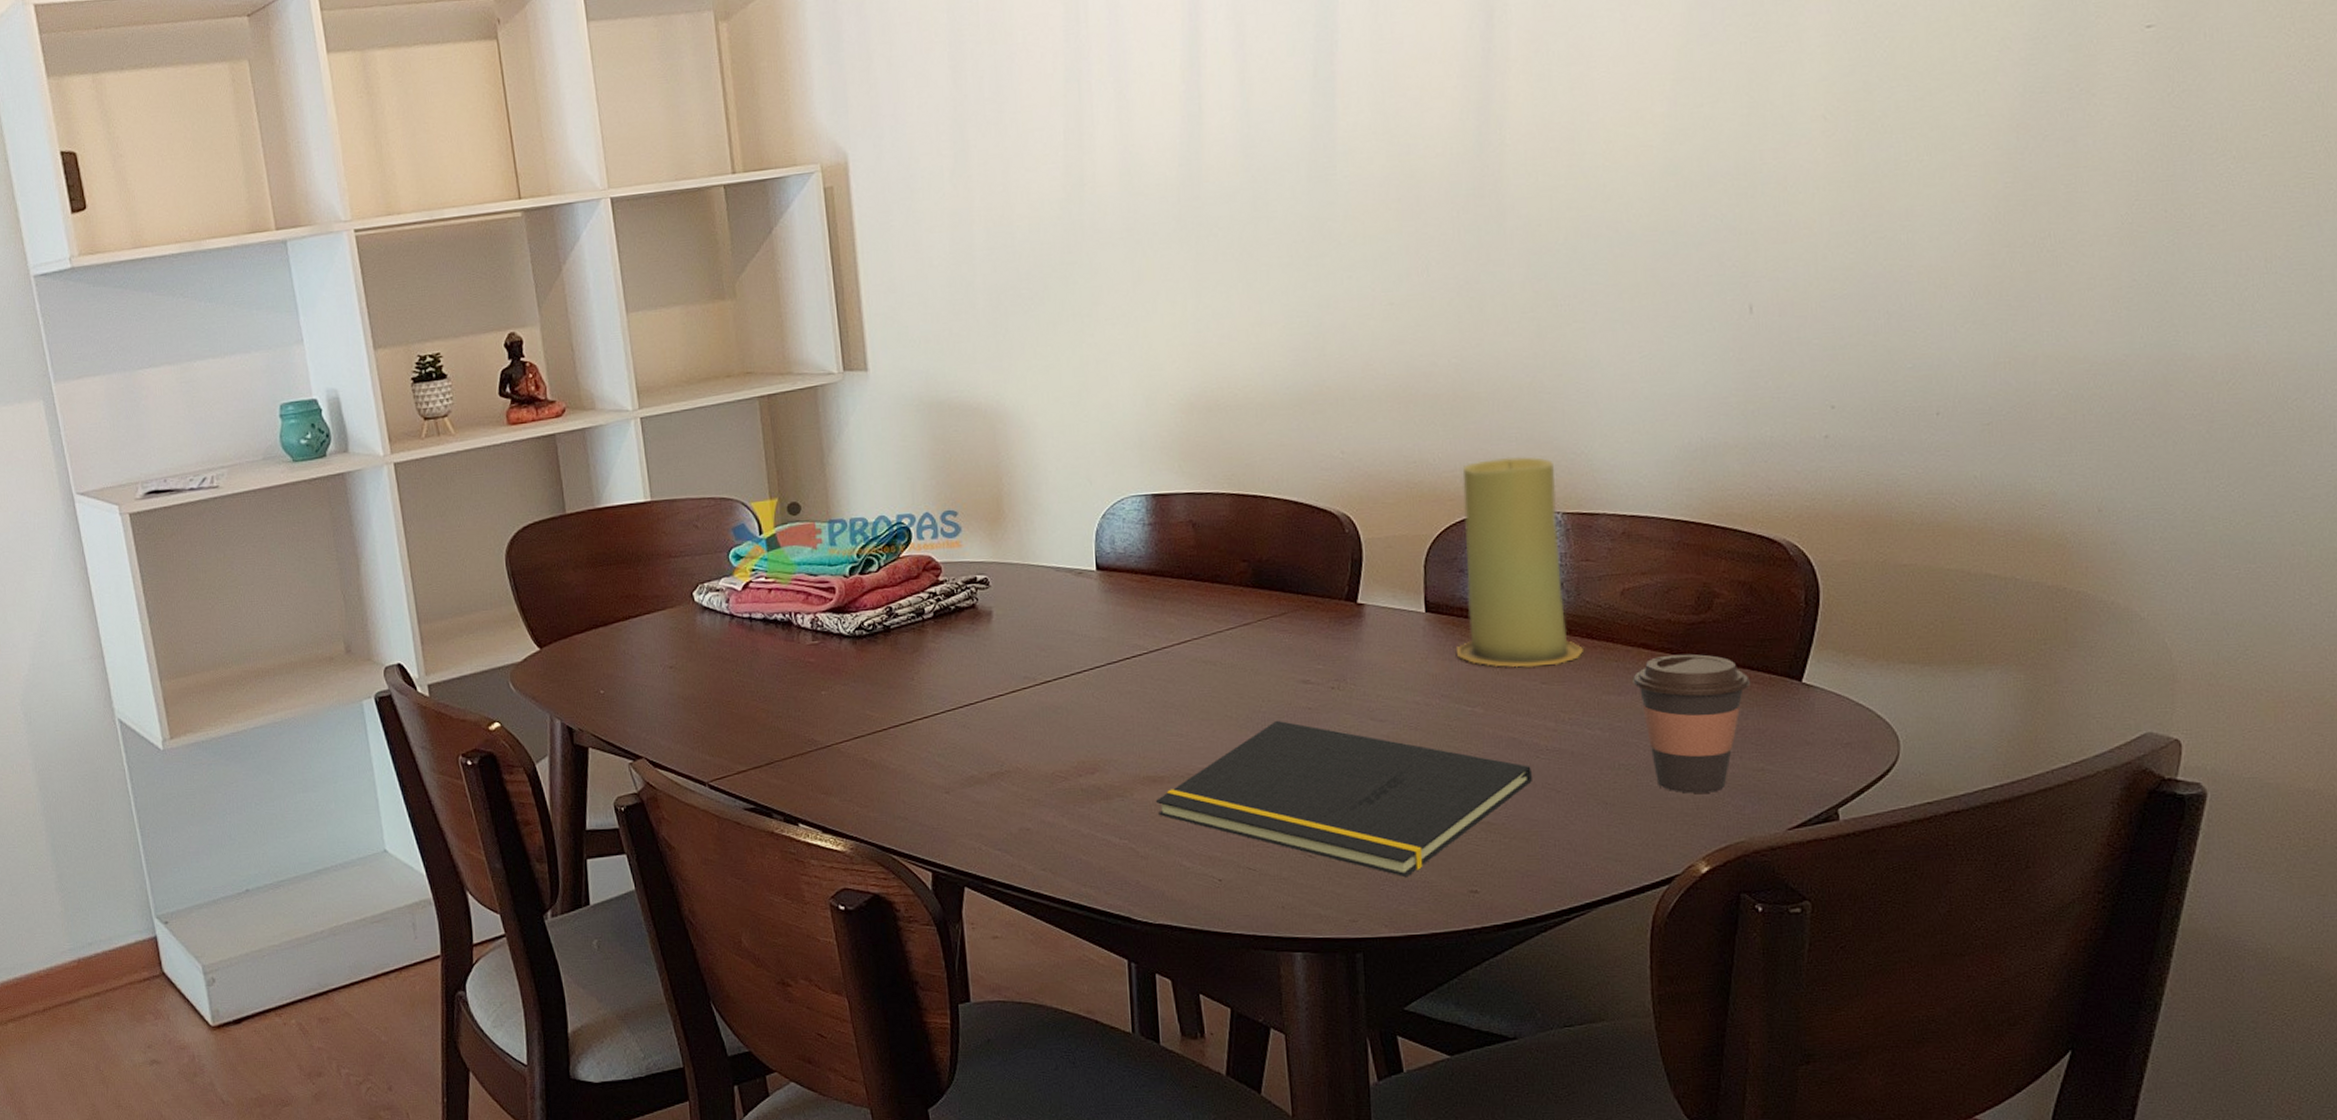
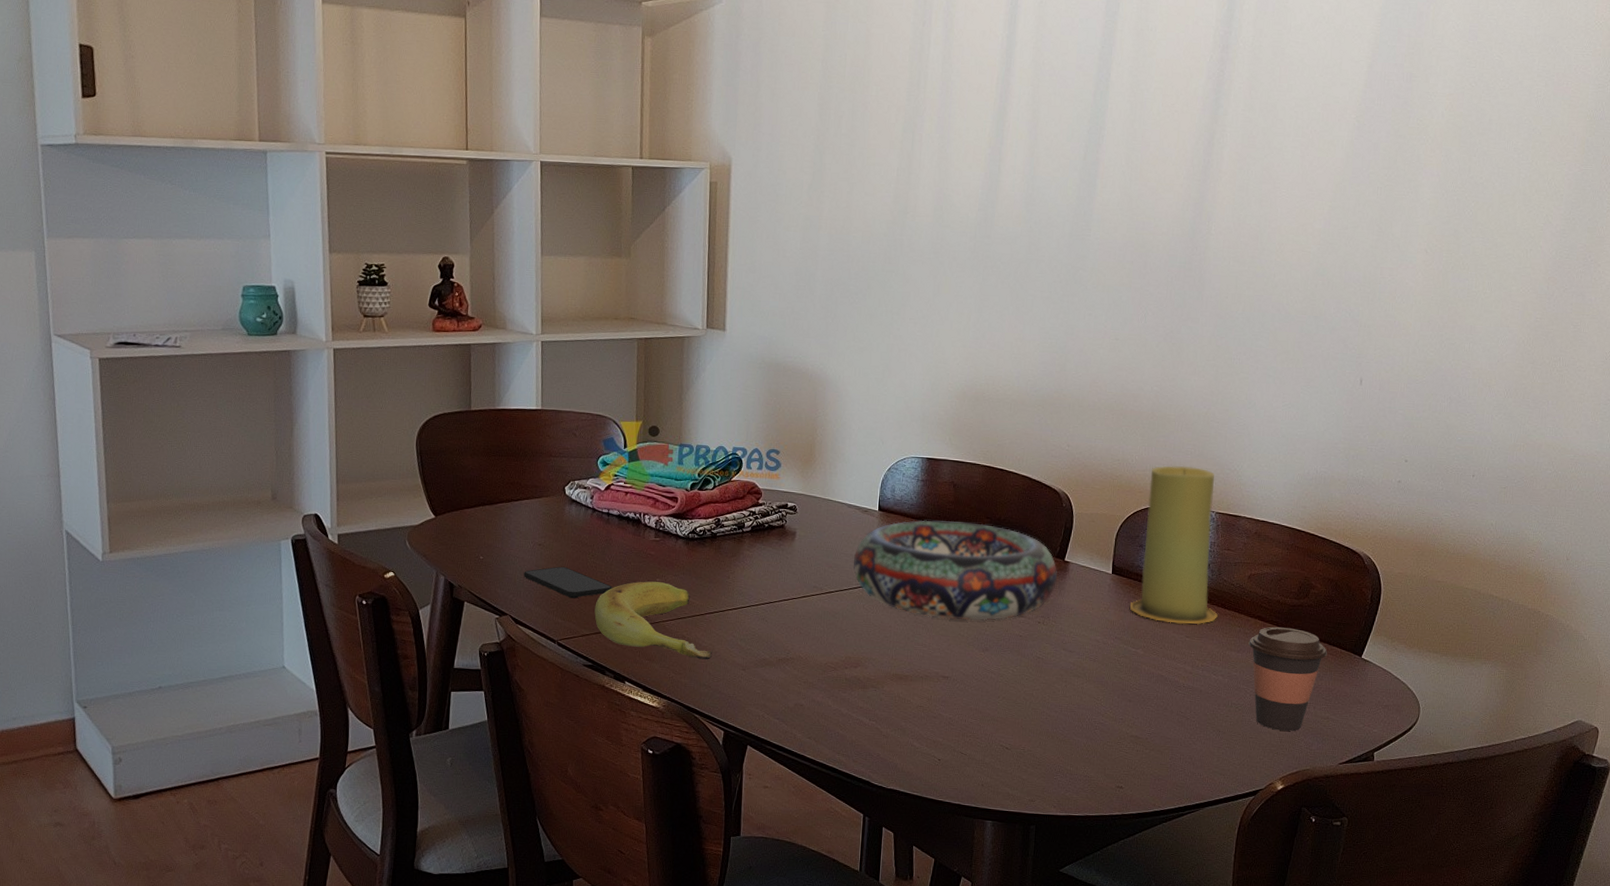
smartphone: none [656,690,767,729] -> present [524,566,612,599]
banana: none [749,695,905,786] -> present [594,581,713,660]
decorative bowl: none [1072,570,1351,698] -> present [853,520,1058,621]
notepad: present [1156,720,1532,878] -> none [900,642,1171,772]

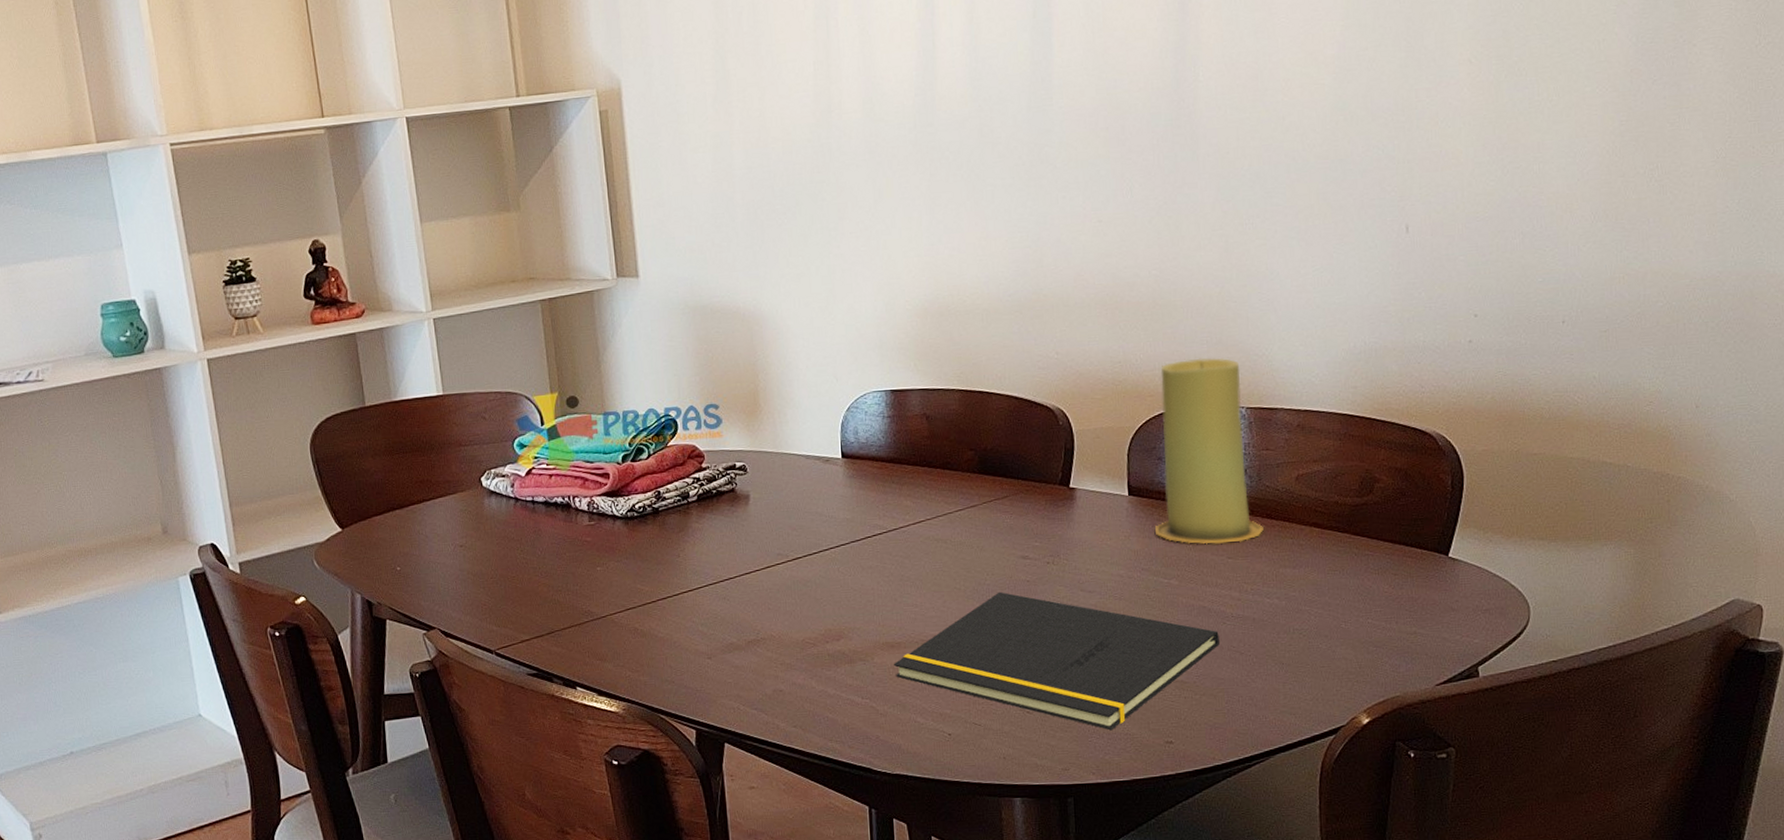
smartphone: present [524,566,612,599] -> none [448,567,549,602]
banana: present [594,581,713,660] -> none [531,570,672,653]
decorative bowl: present [853,520,1058,621] -> none [820,458,1064,573]
notepad: none [900,642,1171,772] -> present [894,591,1219,731]
coffee cup: present [1248,626,1328,731] -> none [1305,532,1406,654]

